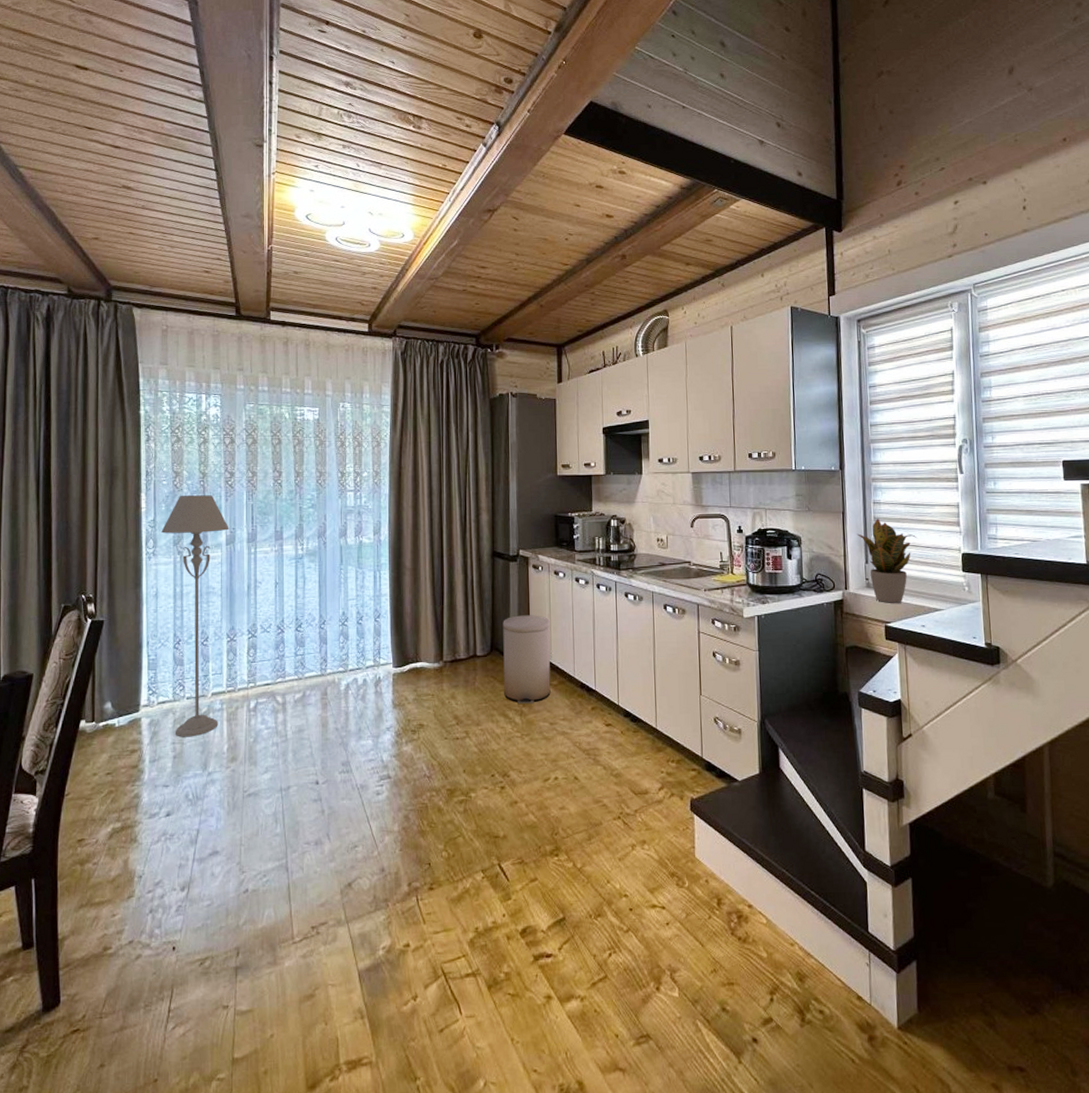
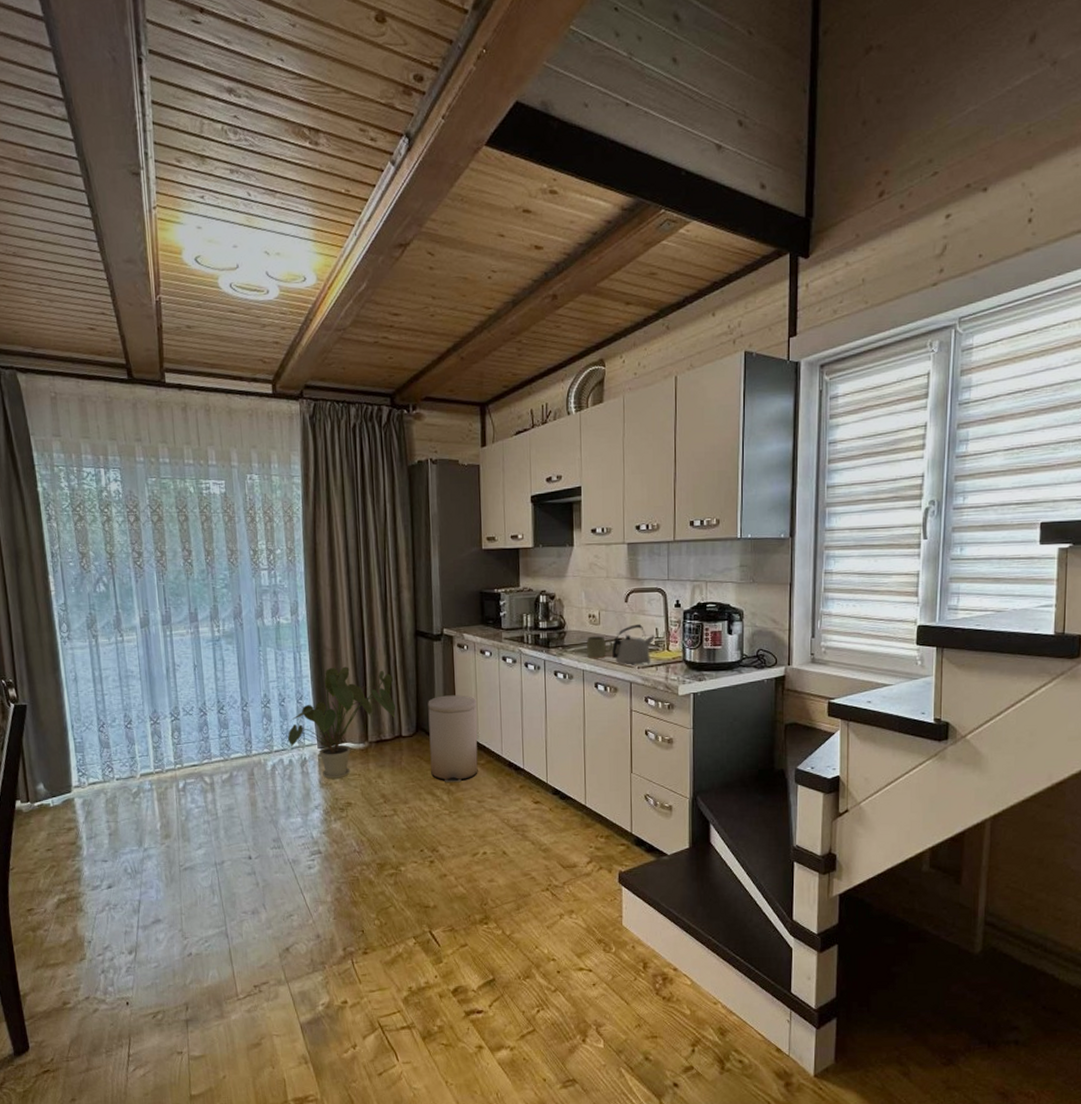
floor lamp: present [161,495,229,737] -> none [73,576,150,816]
house plant: none [364,585,471,700] -> present [288,666,396,780]
mug: none [655,559,681,581] -> present [586,636,613,659]
kettle: none [679,548,721,587] -> present [612,624,656,665]
potted plant: present [856,519,917,603] -> none [804,590,870,679]

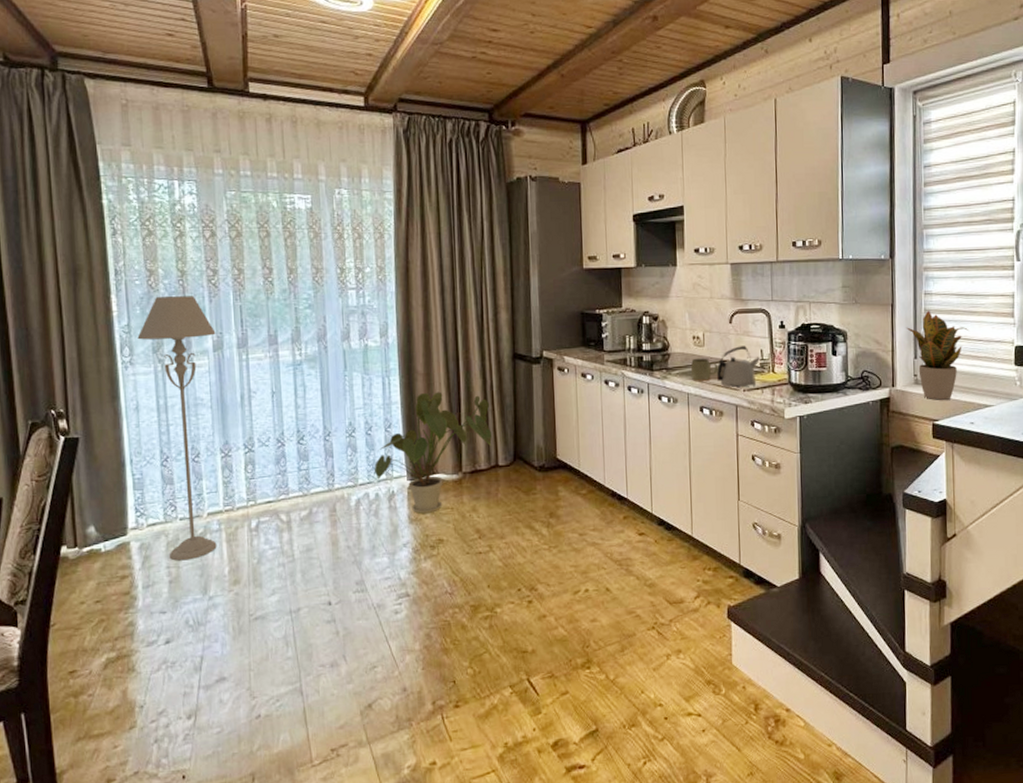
floor lamp: none [73,576,150,816] -> present [137,296,217,561]
pedal bin: present [428,695,478,783] -> none [526,421,580,516]
potted plant: none [804,590,870,679] -> present [906,311,969,400]

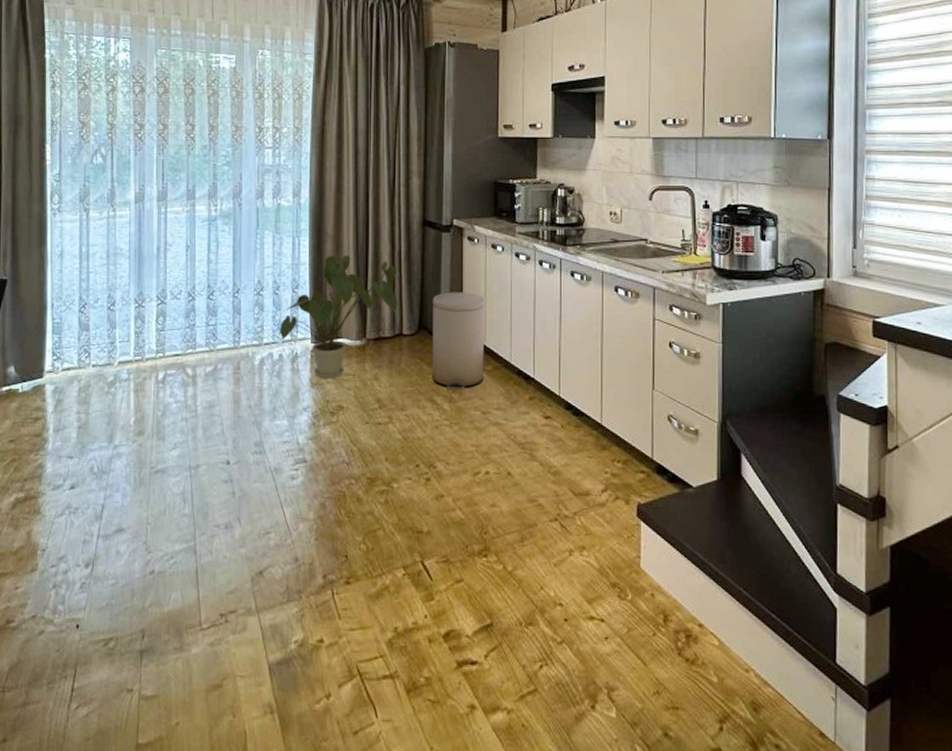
floor lamp: present [137,296,217,561] -> none [67,148,138,407]
pedal bin: none [526,421,580,516] -> present [432,292,485,391]
mug: present [690,358,718,382] -> none [606,235,636,261]
kettle: present [717,346,761,387] -> none [634,225,682,268]
potted plant: present [906,311,969,400] -> none [844,197,917,295]

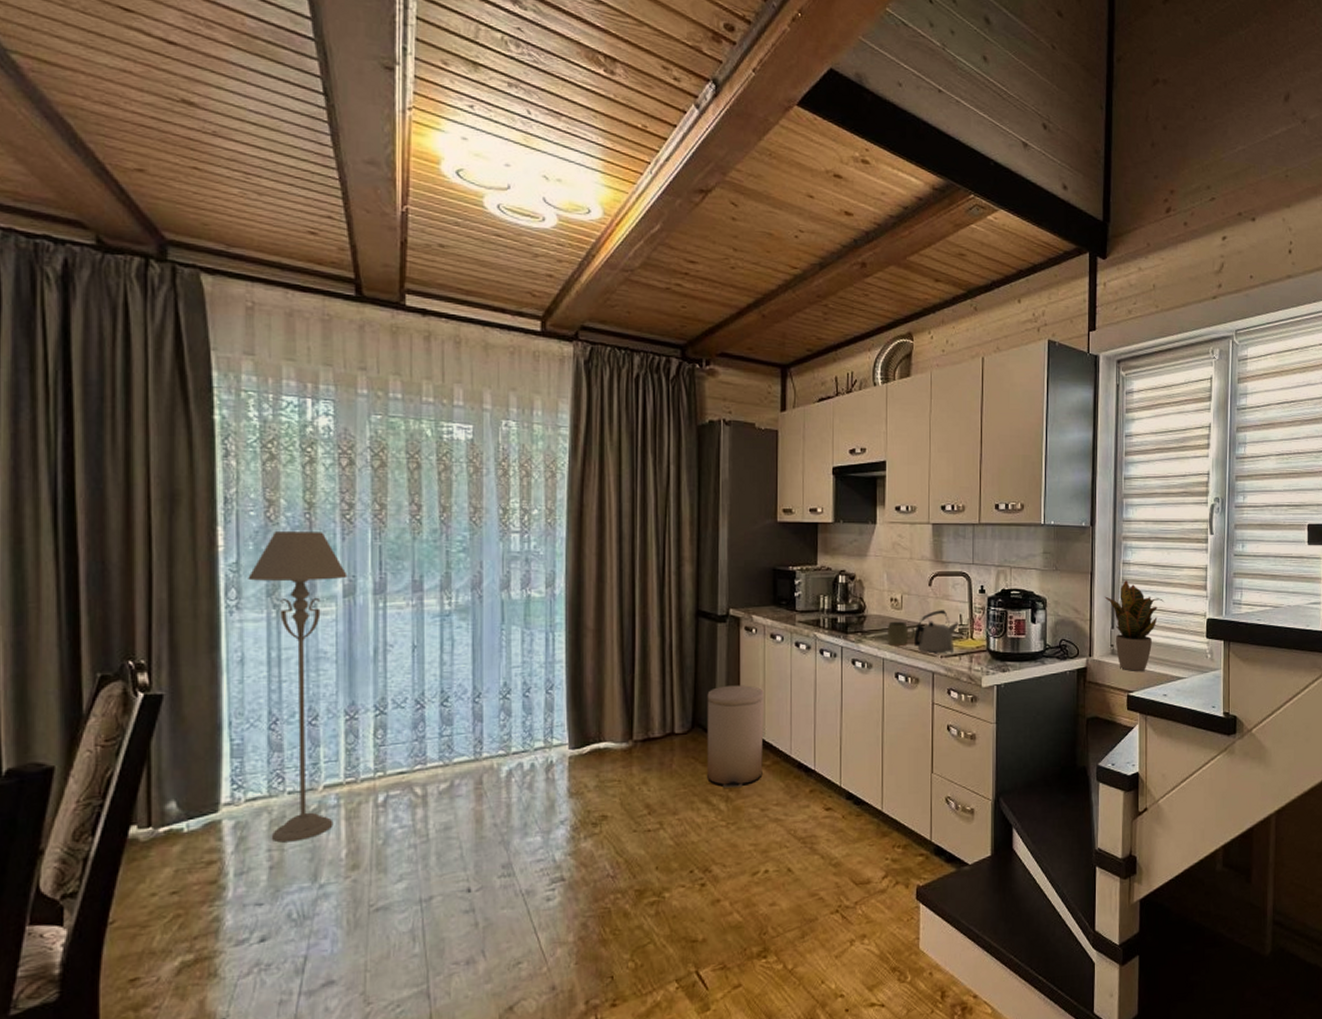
floor lamp: none [67,148,138,407] -> present [248,532,348,843]
house plant: present [280,255,397,379] -> none [531,650,668,788]
mug: none [606,235,636,261] -> present [887,621,916,647]
kettle: none [634,225,682,268] -> present [914,610,960,653]
potted plant: none [844,197,917,295] -> present [1104,581,1165,671]

